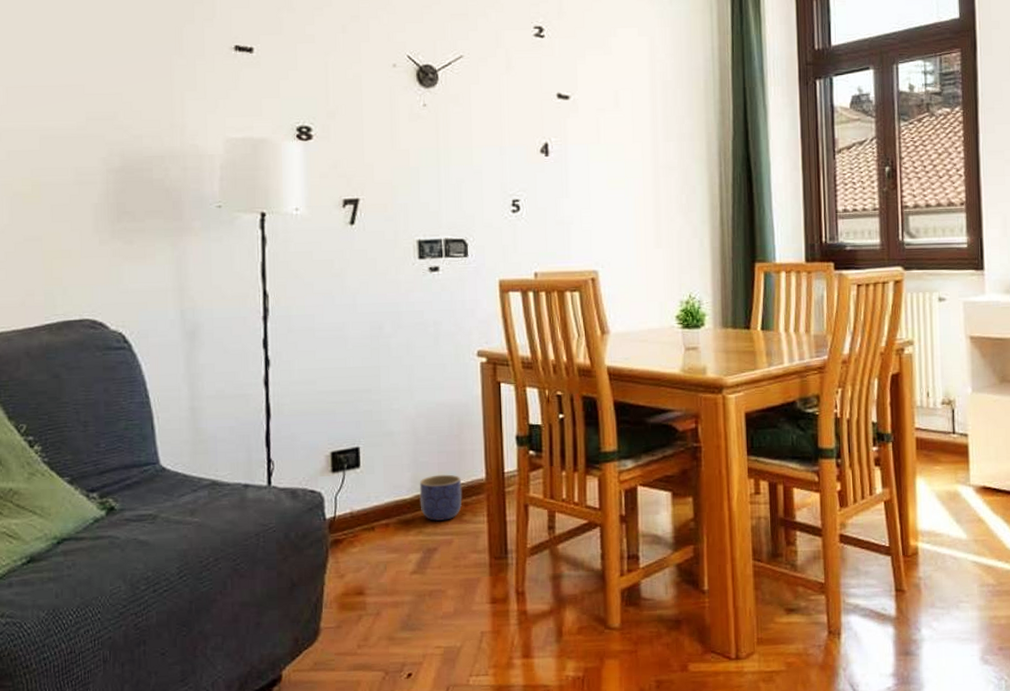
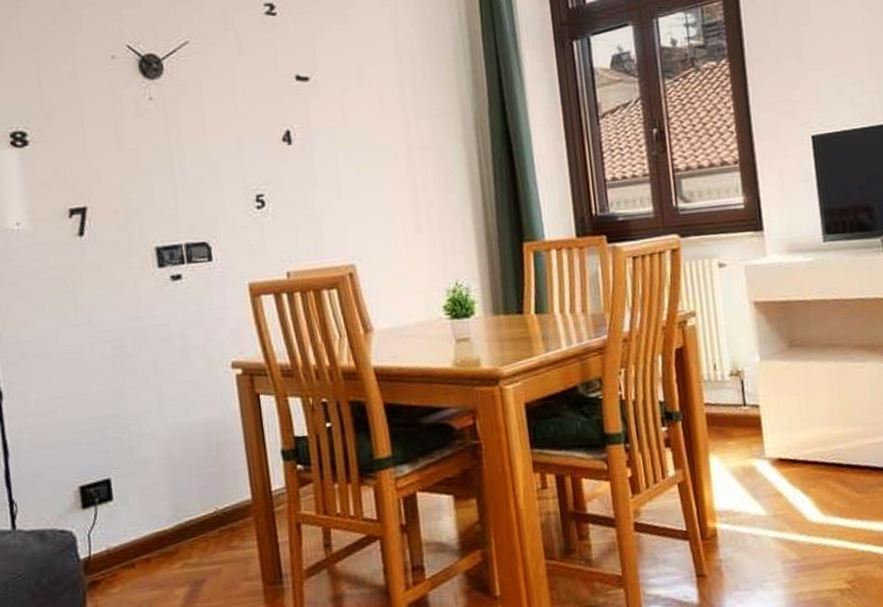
planter: present [419,474,462,521] -> none [179,498,228,551]

